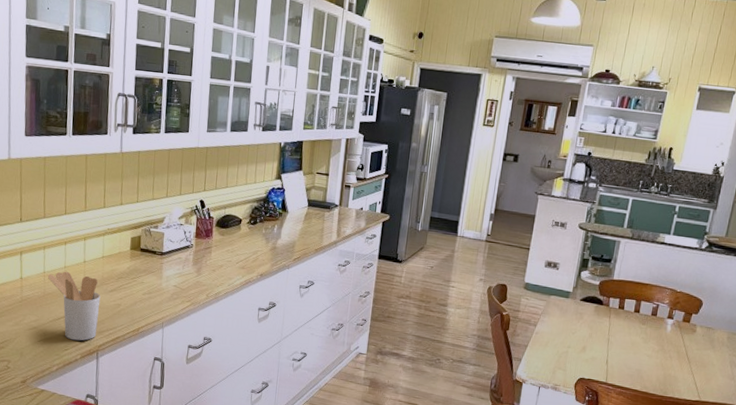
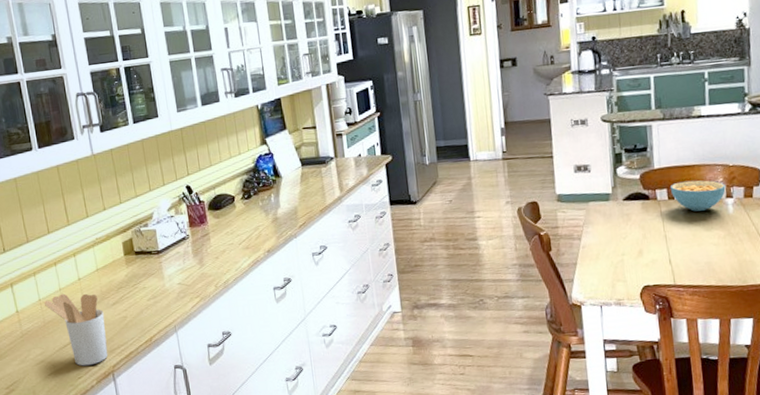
cereal bowl: none [622,295,670,325] -> present [671,180,726,212]

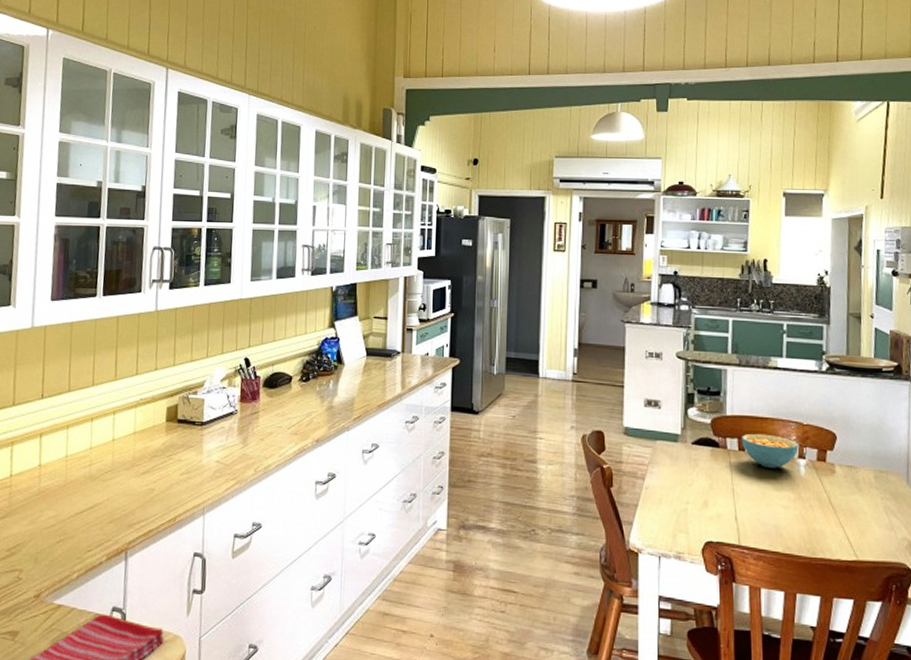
utensil holder: present [43,293,108,366] -> none [70,453,131,539]

